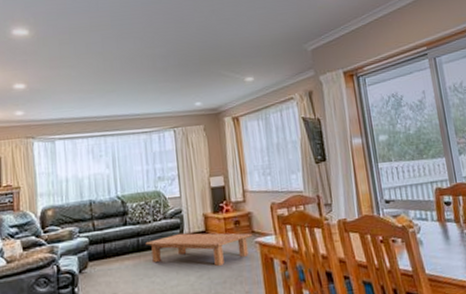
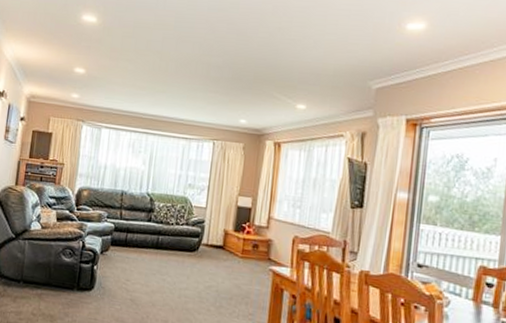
coffee table: present [145,232,252,266] -> none [164,241,268,283]

